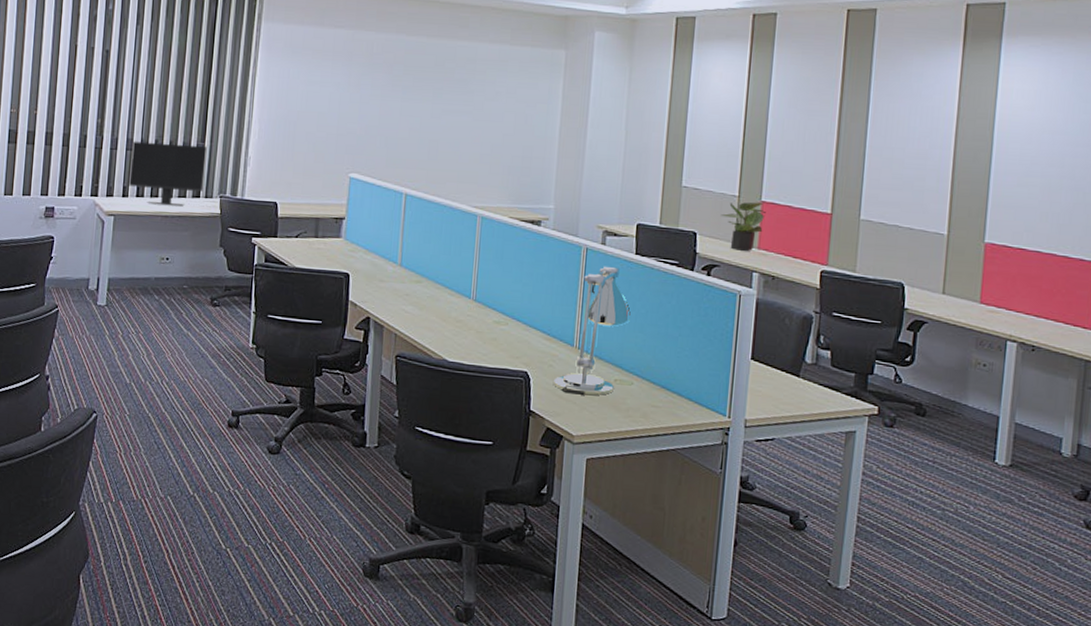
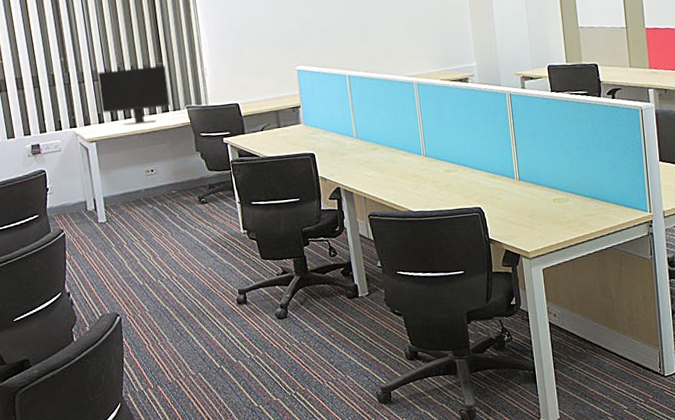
desk lamp: present [554,266,631,395] -> none [504,106,557,218]
potted plant: present [720,202,765,251] -> none [614,29,651,73]

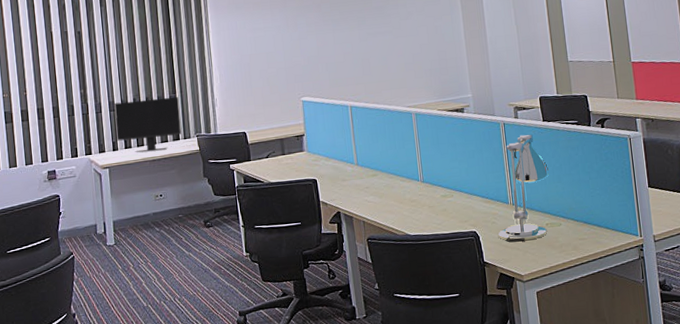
desk lamp: none [504,106,557,218] -> present [498,134,549,242]

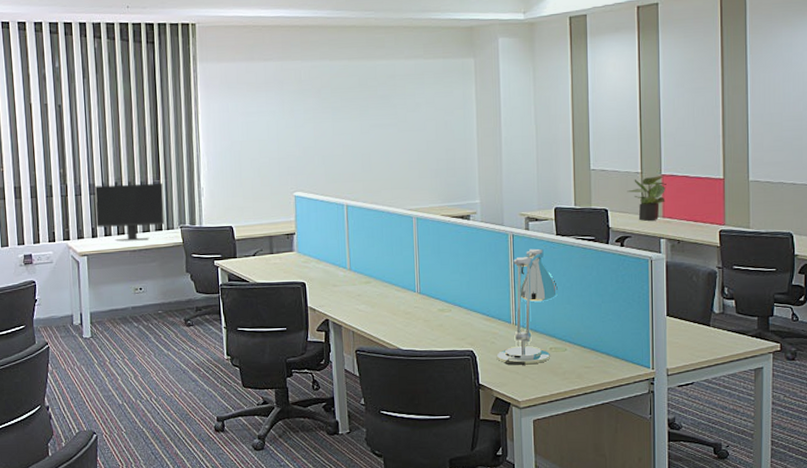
potted plant: none [602,63,637,104] -> present [627,175,666,221]

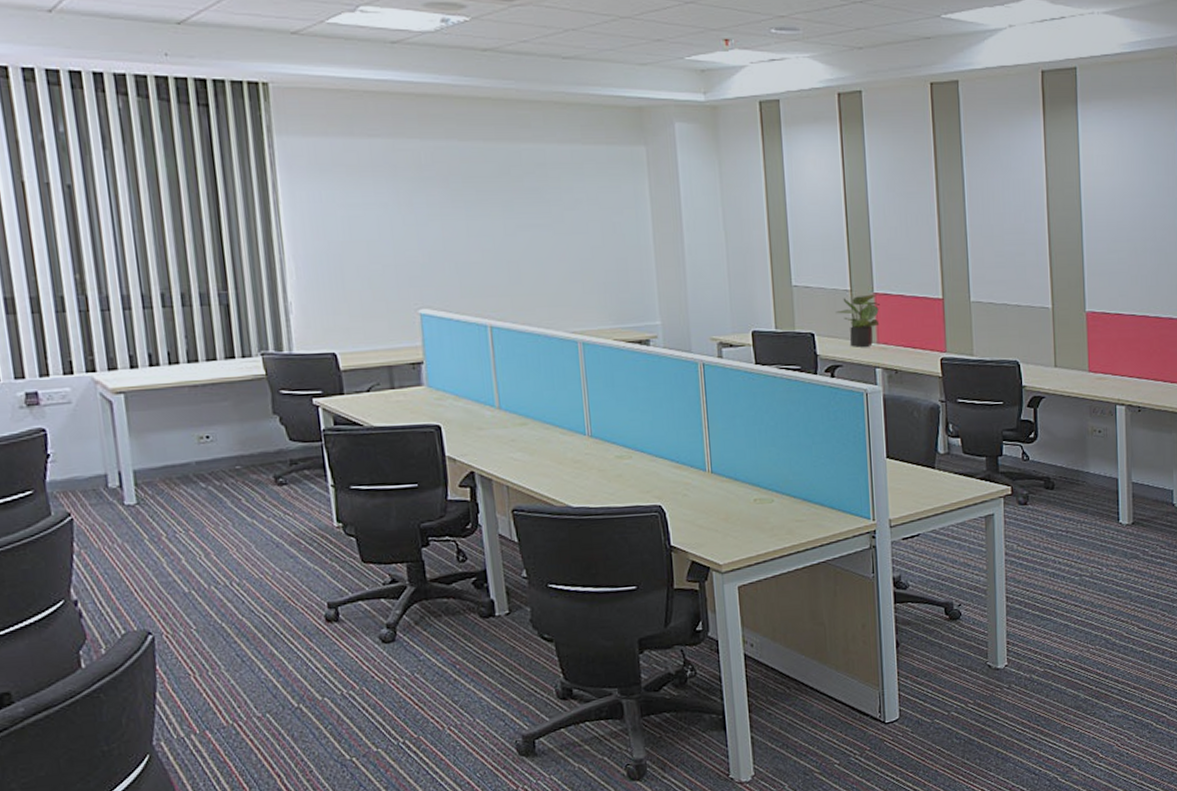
computer monitor: present [94,182,165,242] -> none [129,294,238,374]
desk lamp: present [497,248,558,365] -> none [691,380,760,522]

